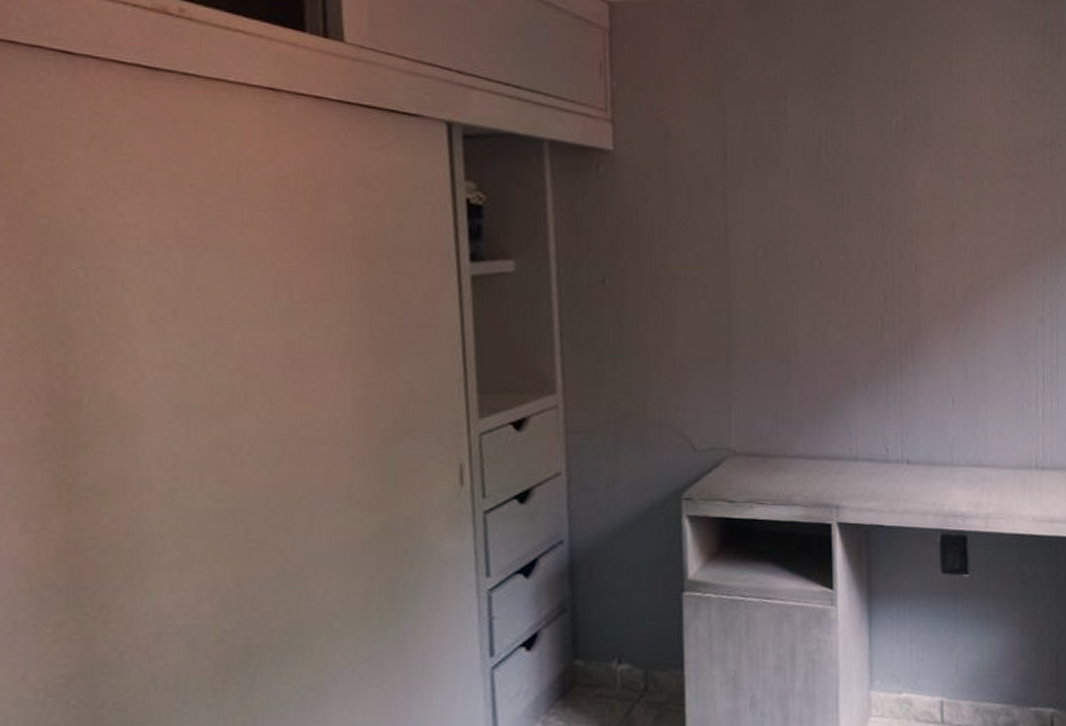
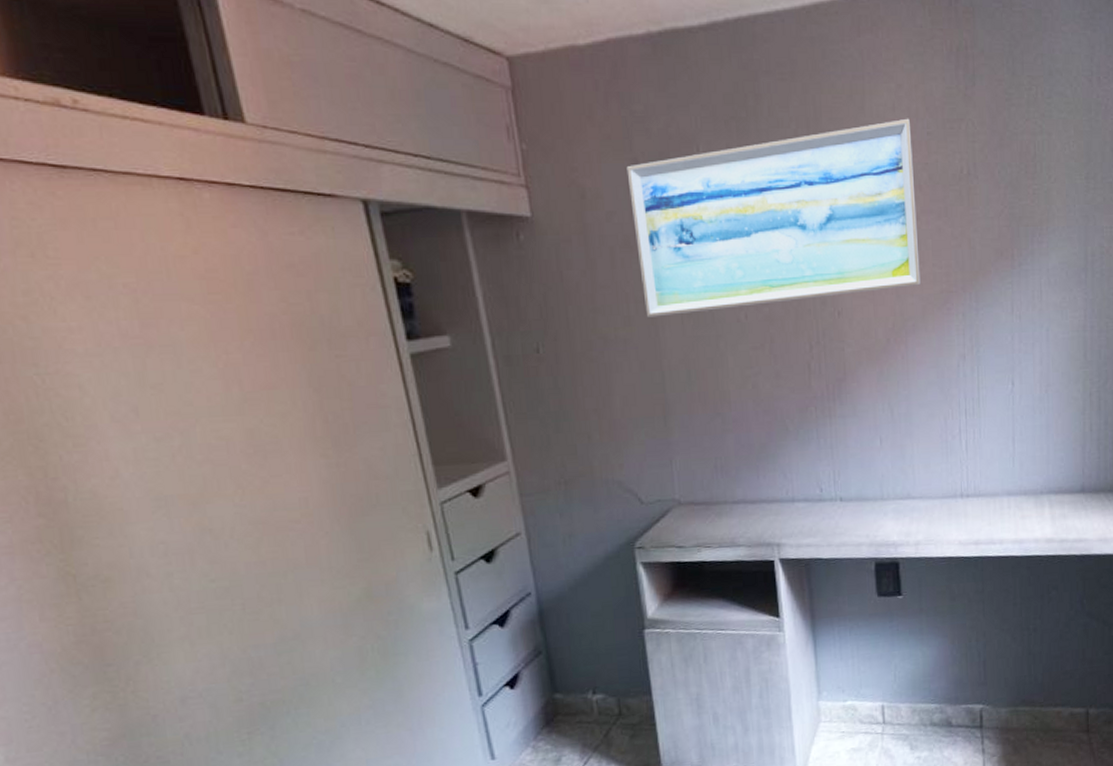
wall art: none [713,86,1001,258] -> present [626,118,921,317]

